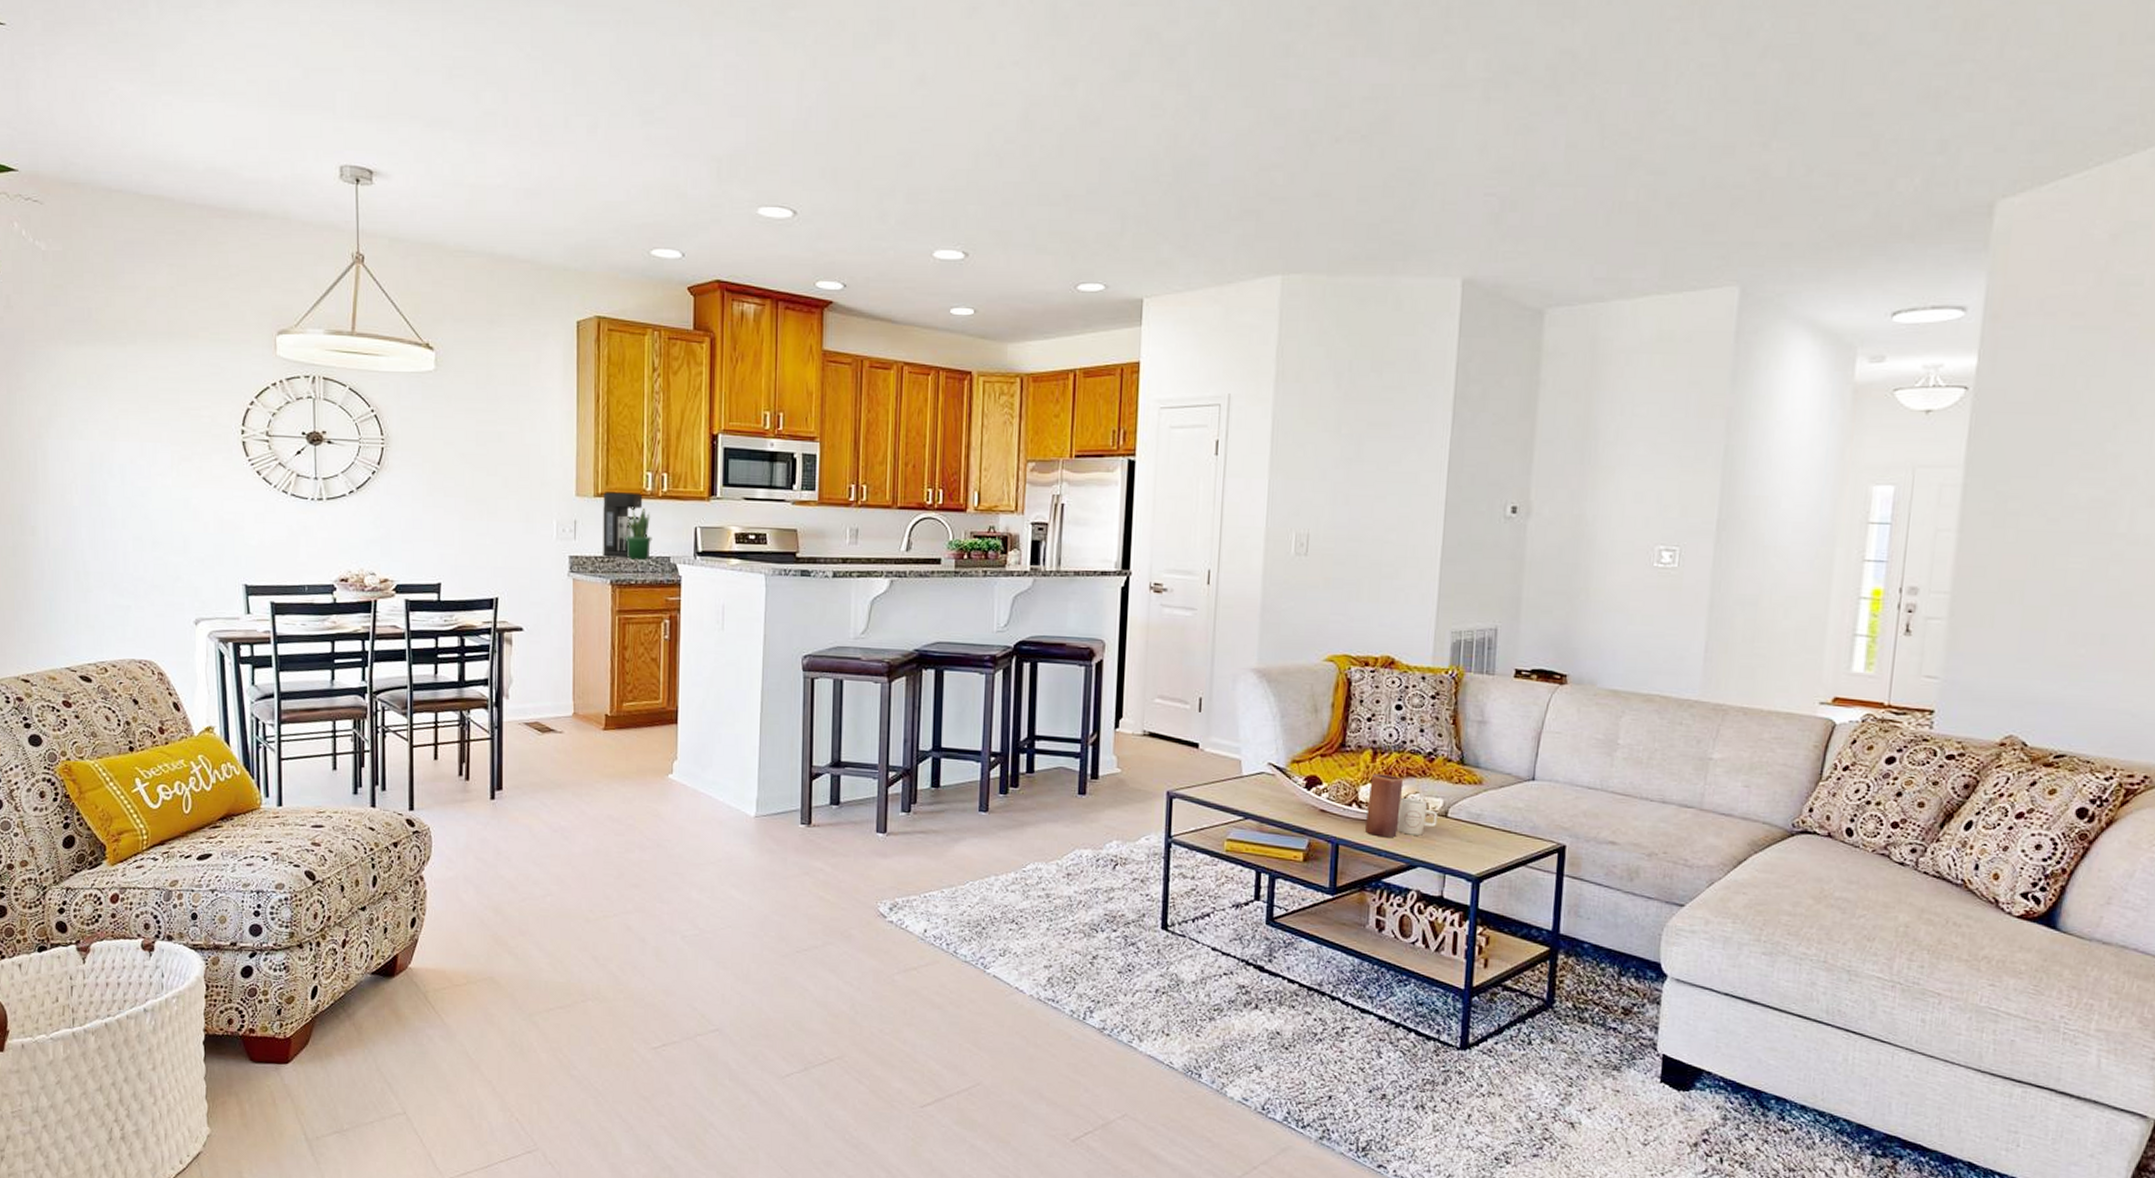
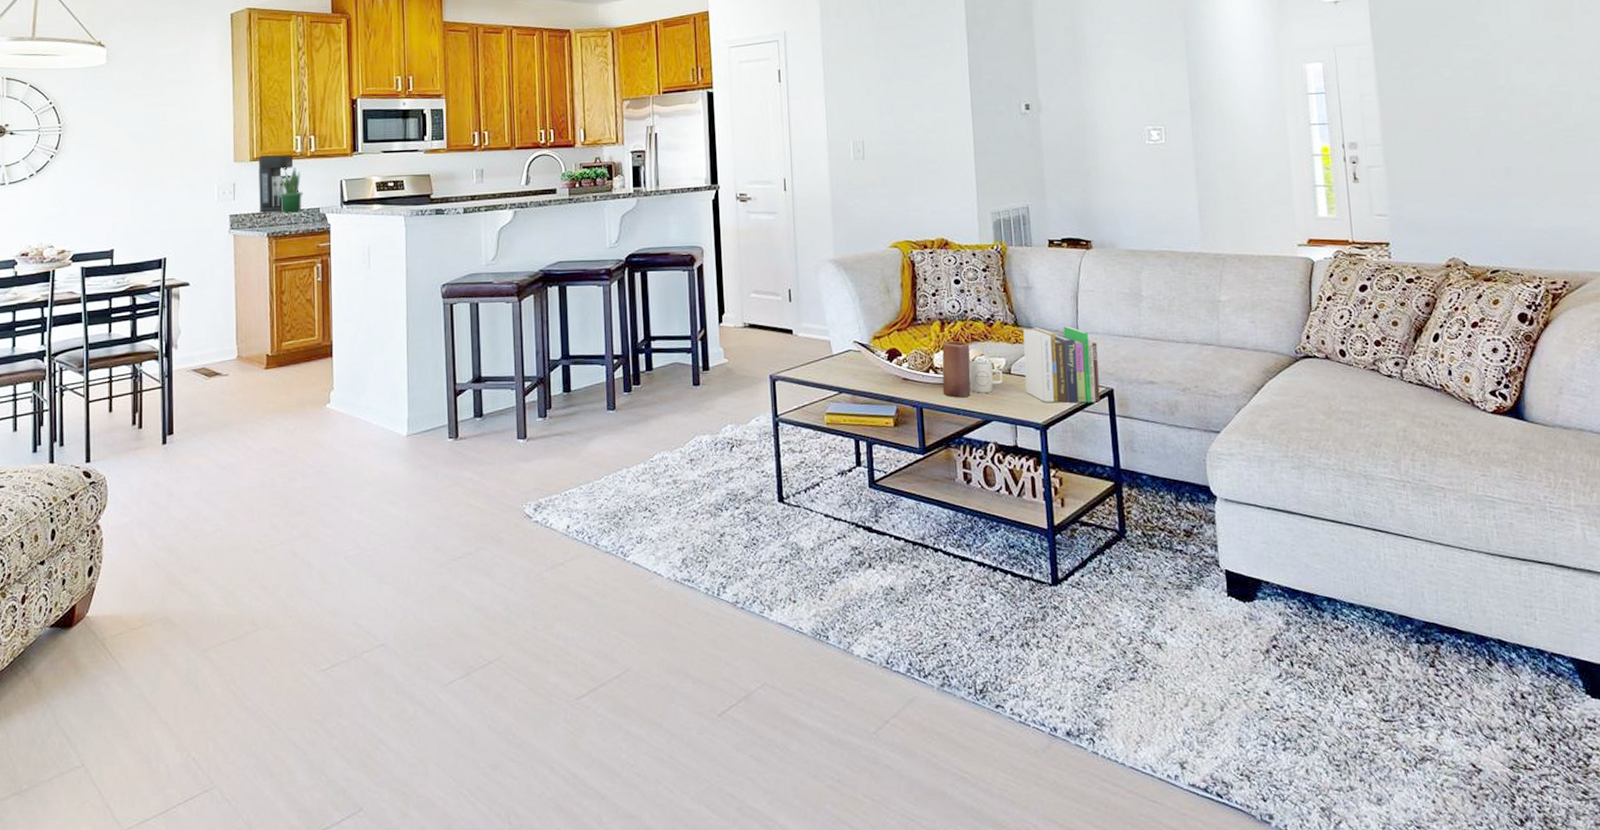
books: none [1462,768,1555,859] -> present [1023,326,1101,403]

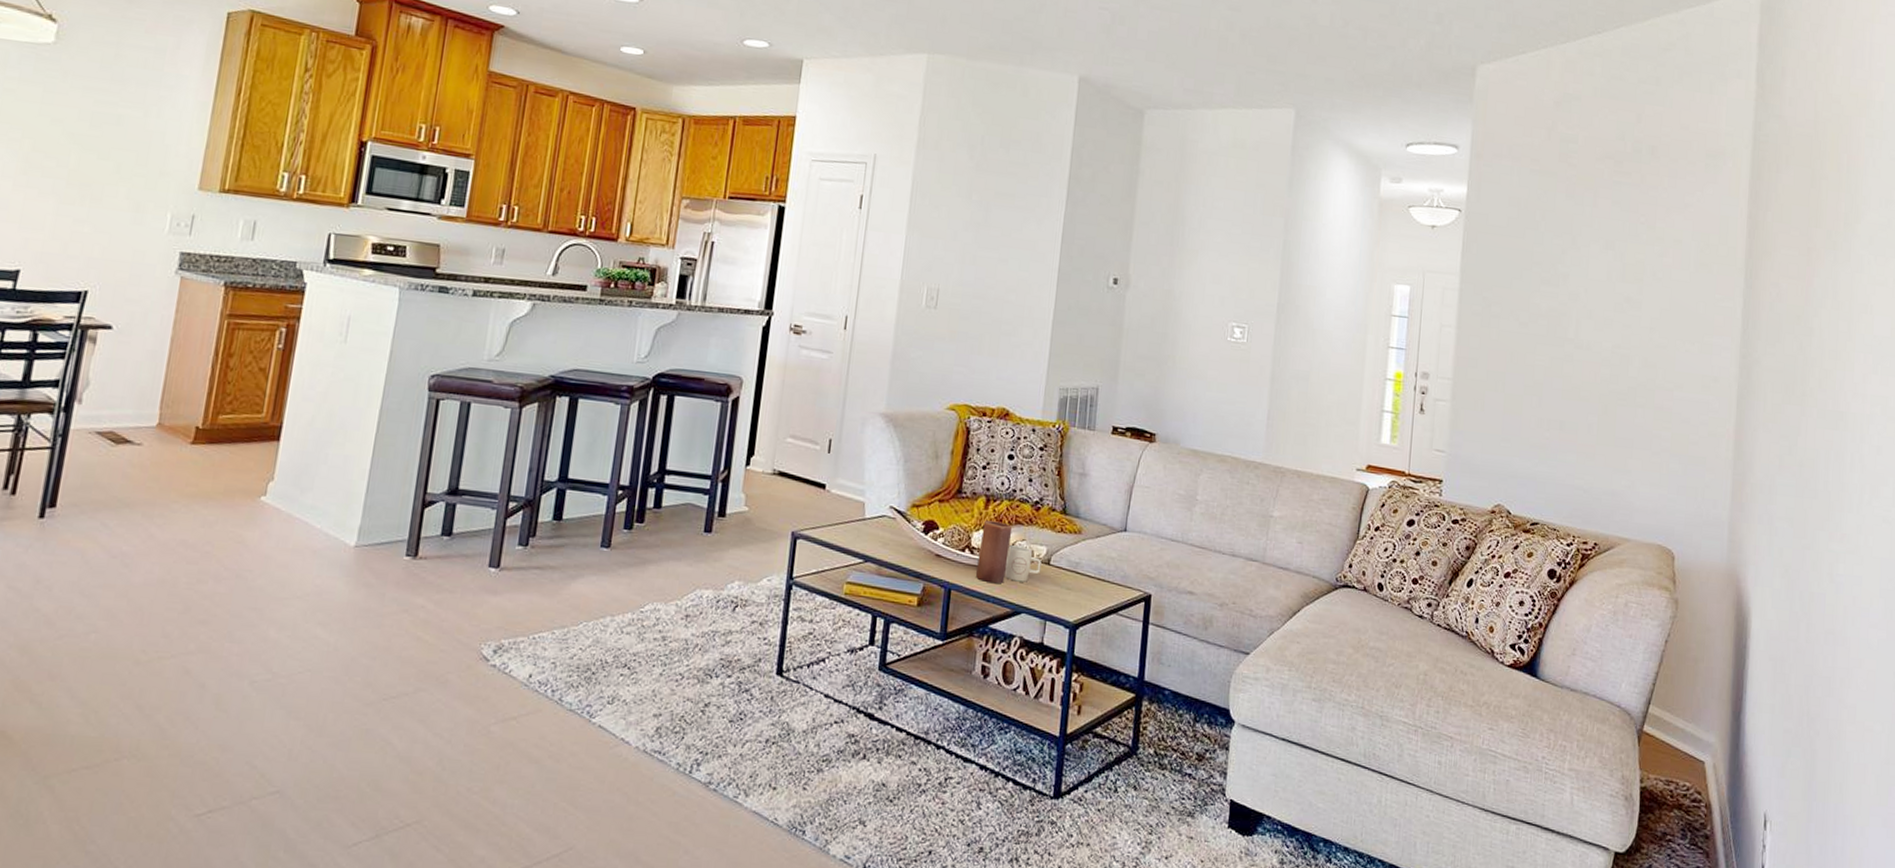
coffee maker: present [258,155,299,214] -> none [220,188,276,259]
planter: present [279,168,303,214] -> none [248,208,281,264]
books: present [1023,326,1101,403] -> none [1062,518,1144,607]

